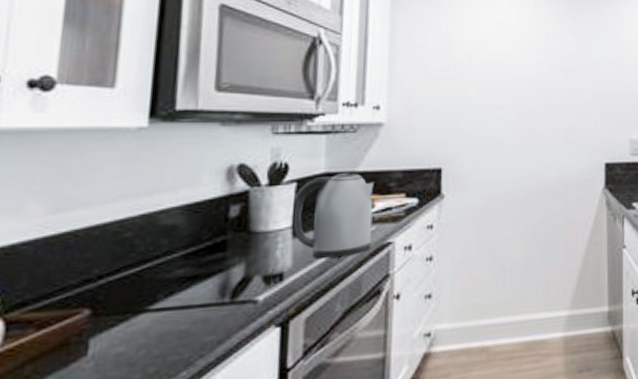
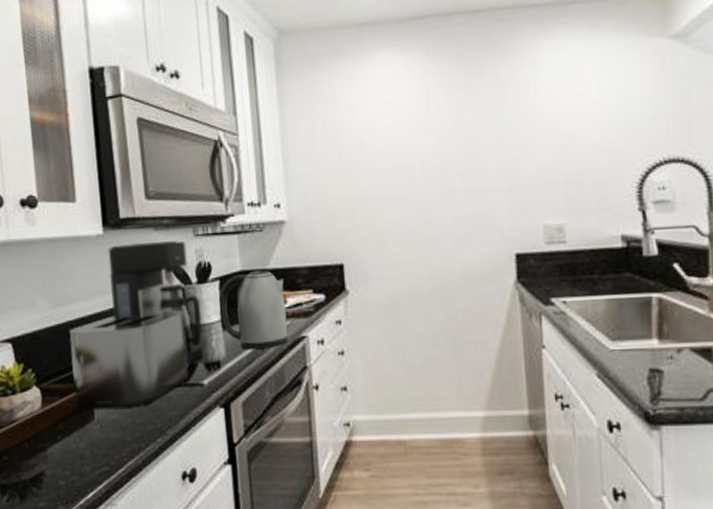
toaster: none [60,215,244,343] -> present [69,310,189,409]
coffee maker: none [143,138,268,279] -> present [108,241,204,365]

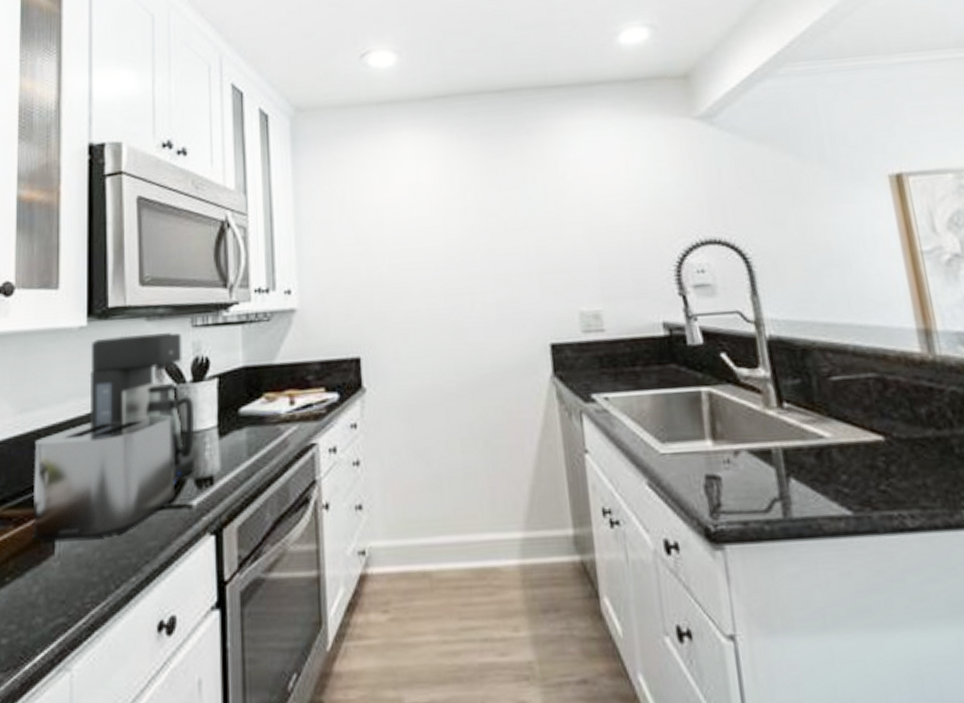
kettle: present [219,270,289,350] -> none [216,365,295,462]

